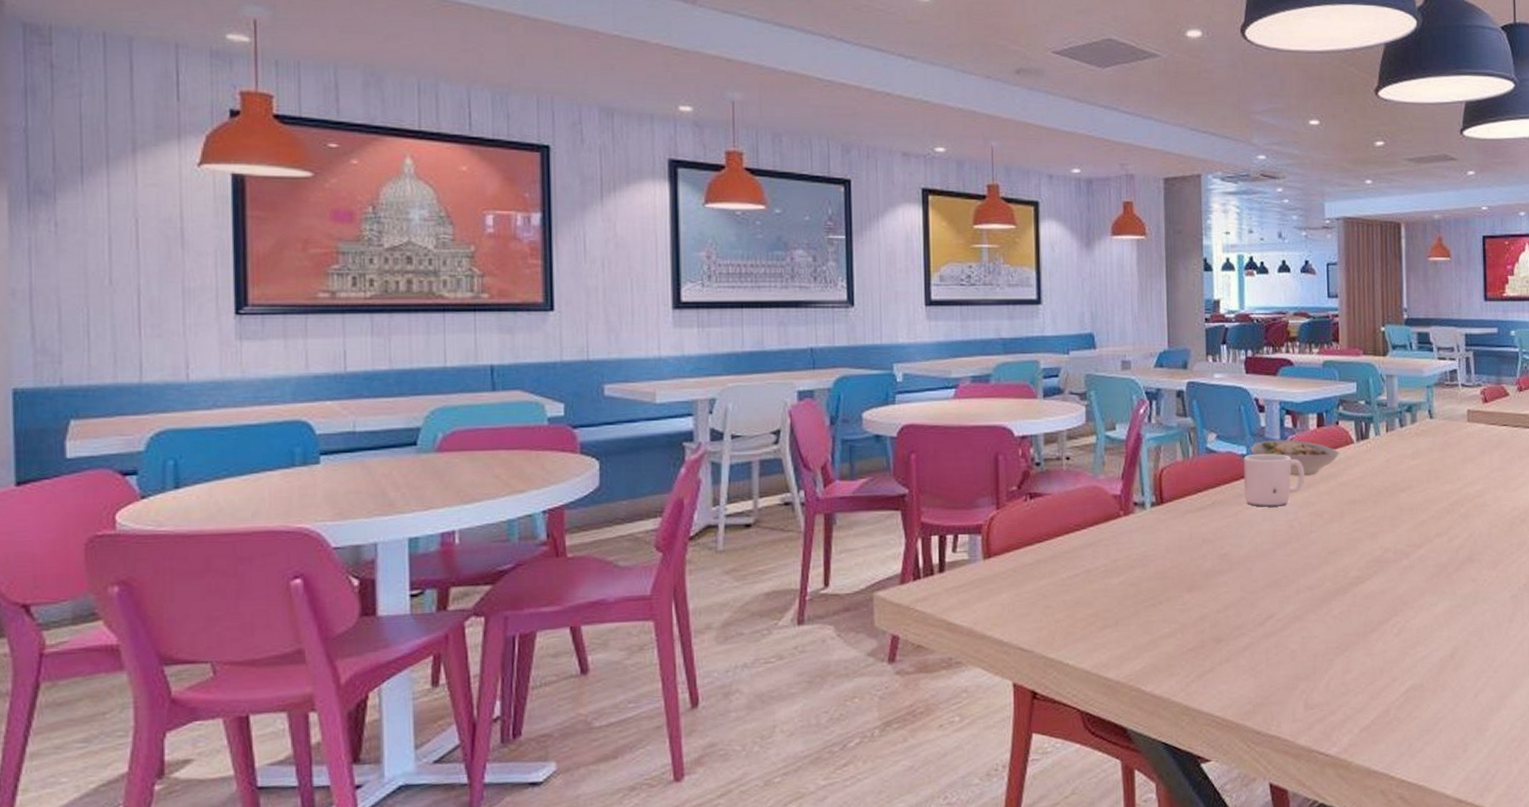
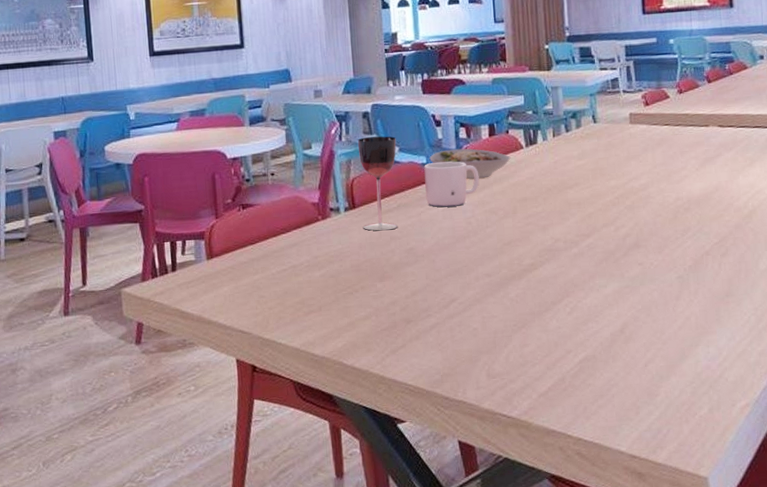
wineglass: none [1169,420,1214,532] -> present [357,136,398,231]

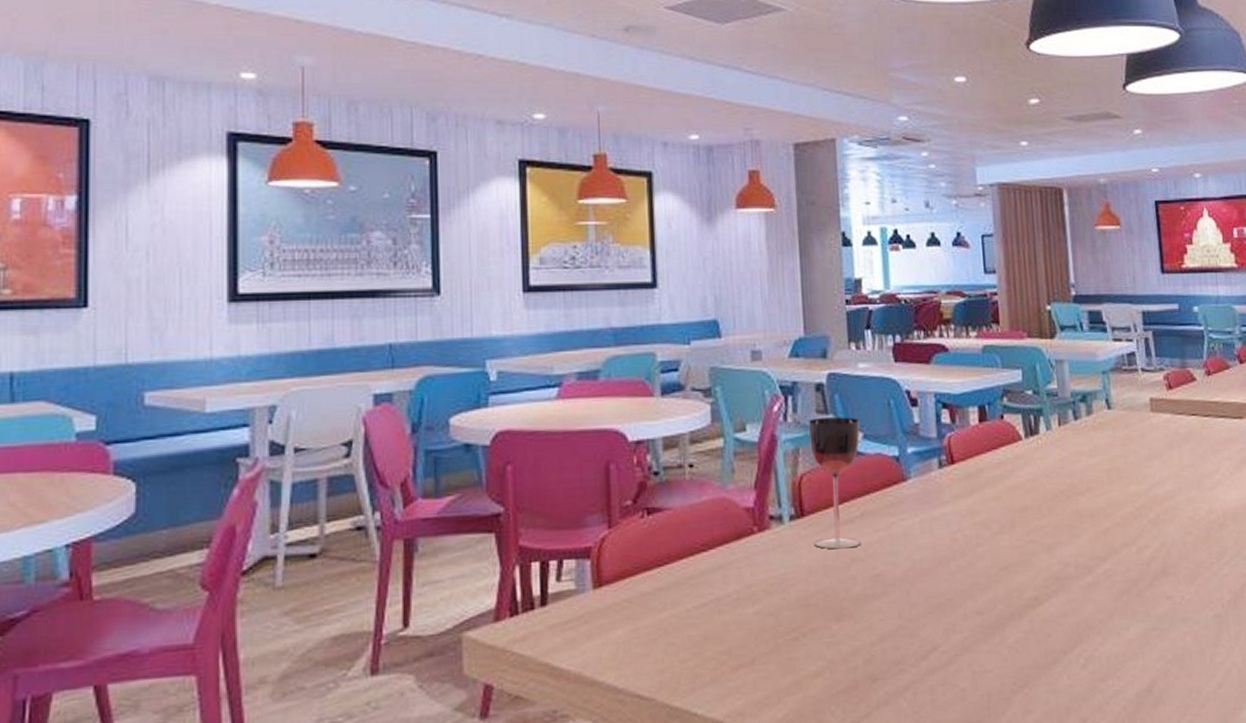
mug: present [424,161,480,208] -> none [895,454,967,518]
salad: present [429,148,511,180] -> none [903,437,1007,480]

